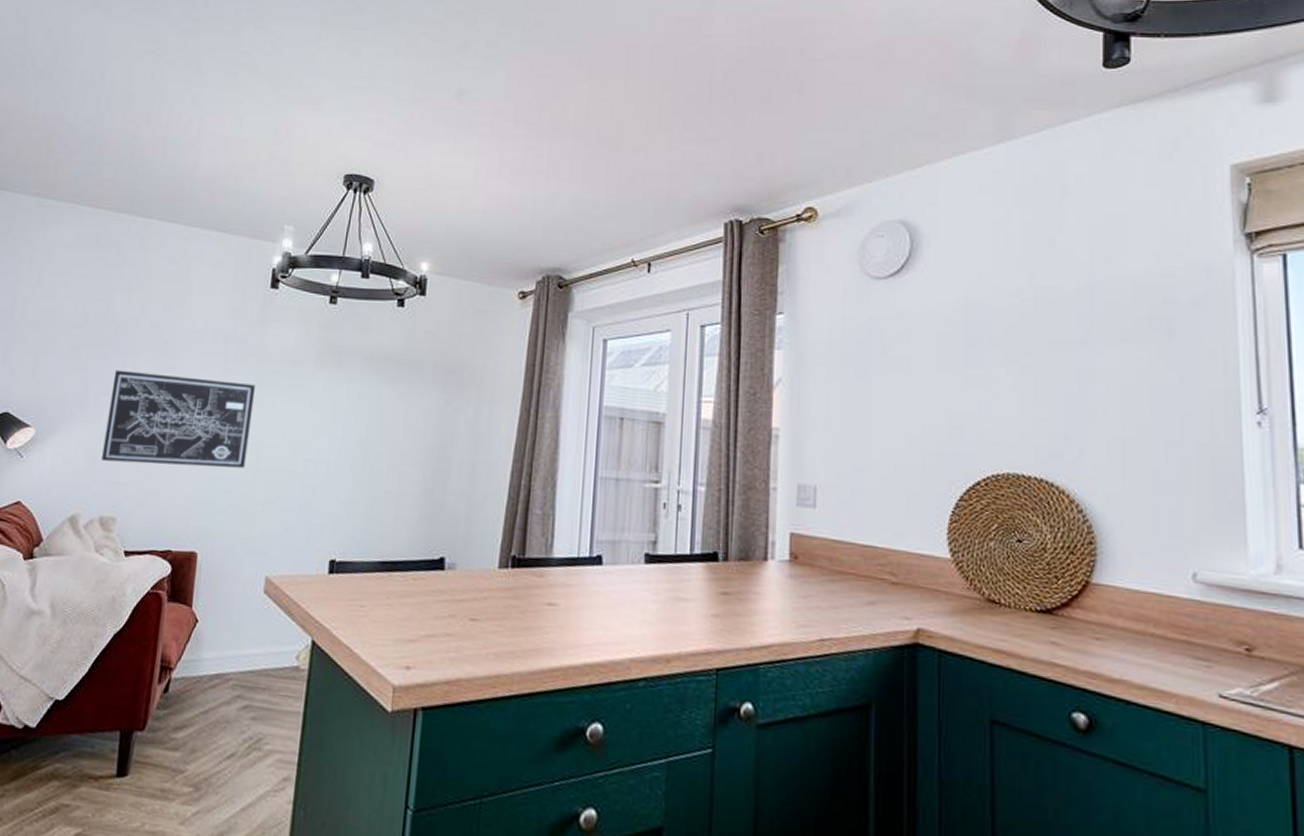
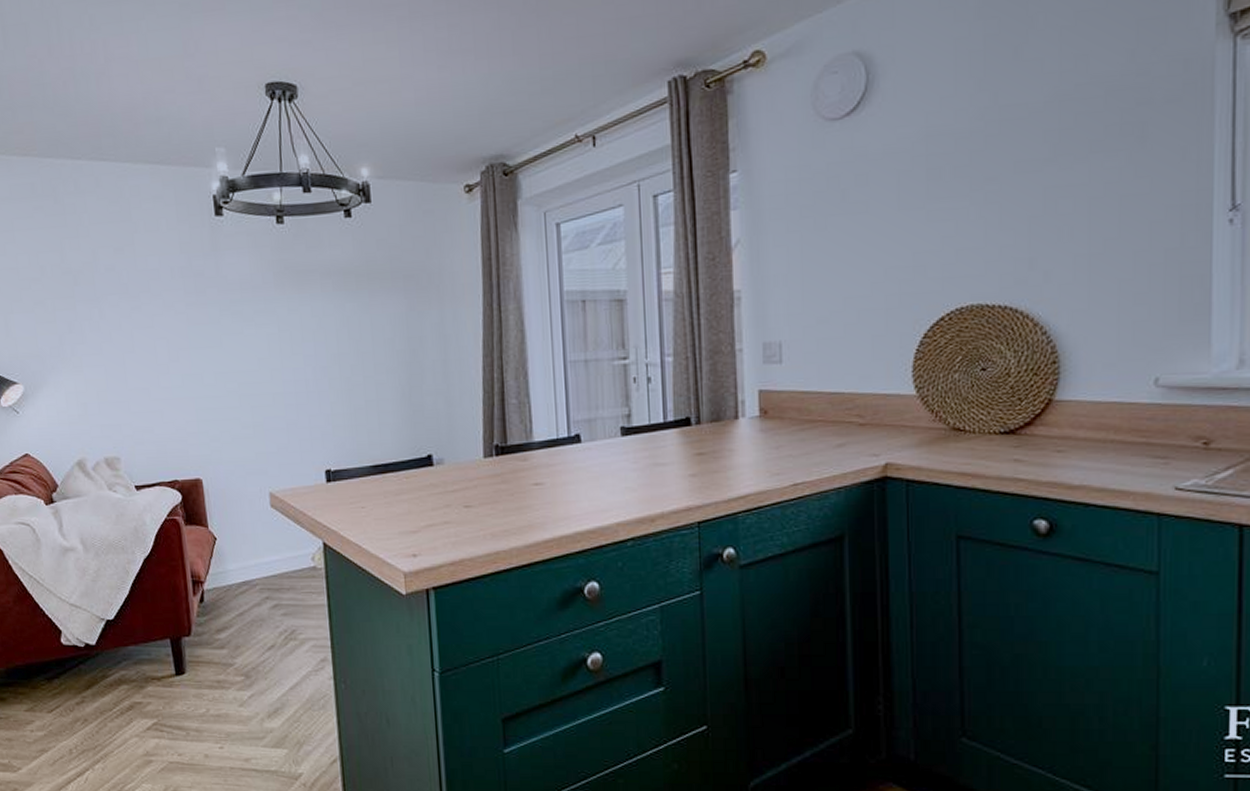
wall art: present [101,369,255,468] -> none [83,315,229,406]

